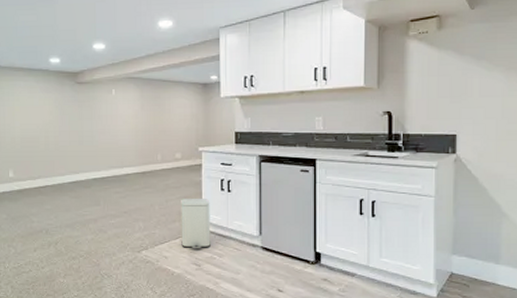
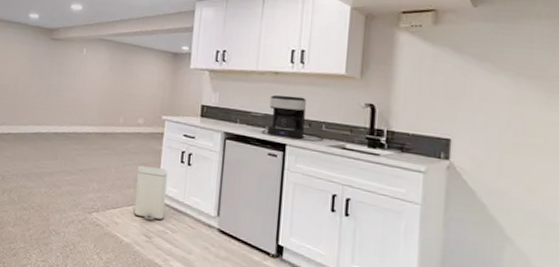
coffee maker: none [293,112,348,155] -> present [261,95,323,142]

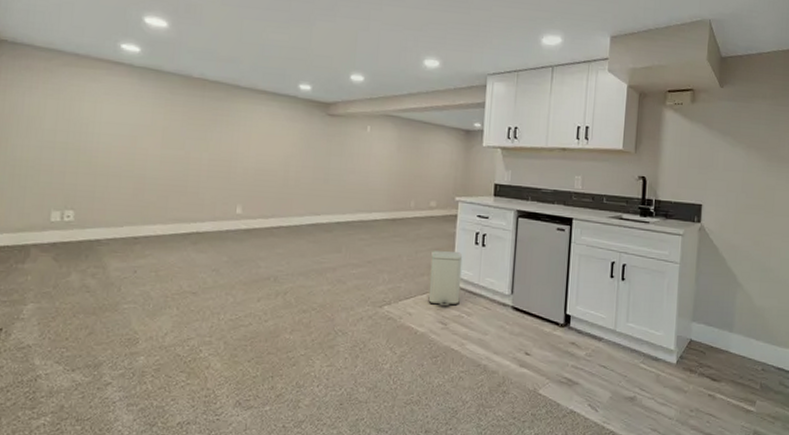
coffee maker: present [261,95,323,142] -> none [551,170,604,215]

